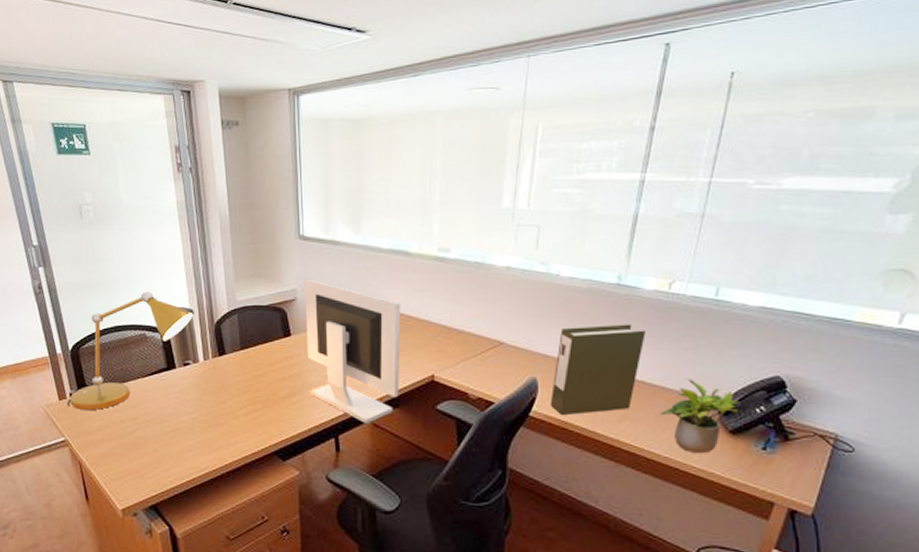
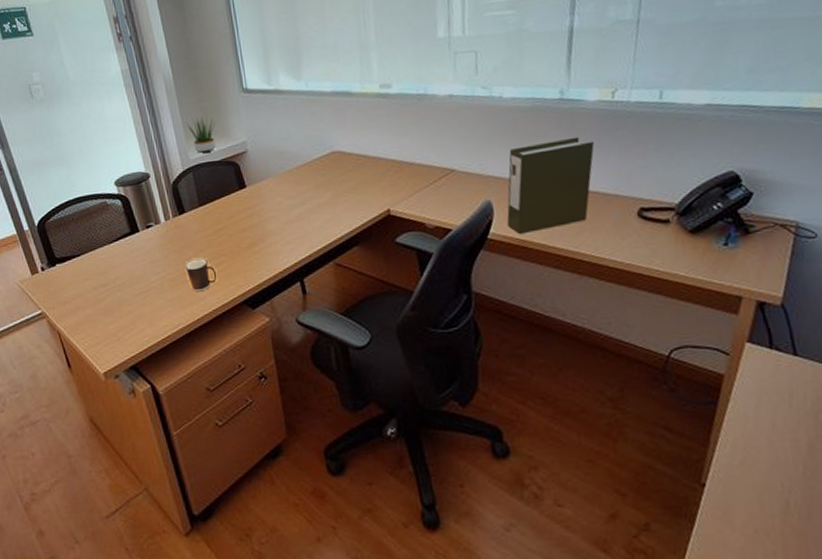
desk lamp: present [67,292,194,410] -> none [40,161,151,282]
mug: none [218,403,251,437] -> present [184,258,218,292]
potted plant: none [237,259,267,297] -> present [186,117,216,154]
computer monitor: present [304,279,401,423] -> none [252,130,358,264]
potted plant: present [661,378,741,454] -> none [618,183,697,257]

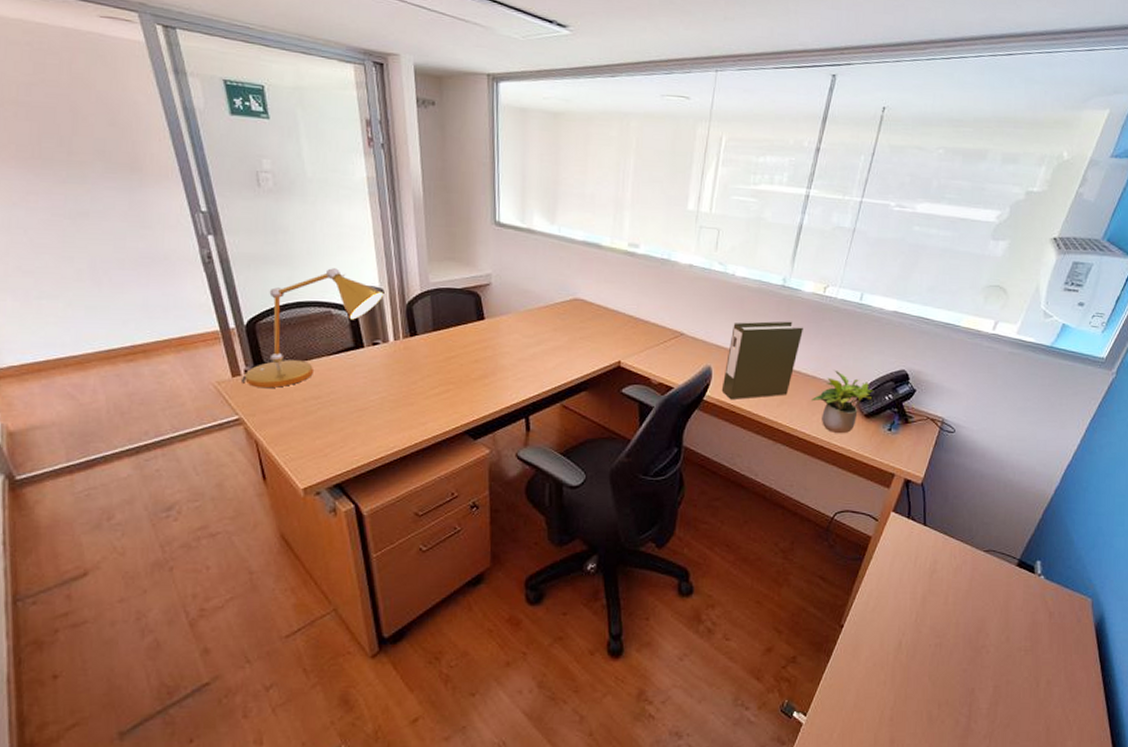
desk lamp: none [40,161,151,282] -> present [242,268,384,388]
mug: present [184,258,218,292] -> none [408,383,442,417]
potted plant: present [186,117,216,154] -> none [431,242,462,279]
potted plant: none [618,183,697,257] -> present [812,369,874,434]

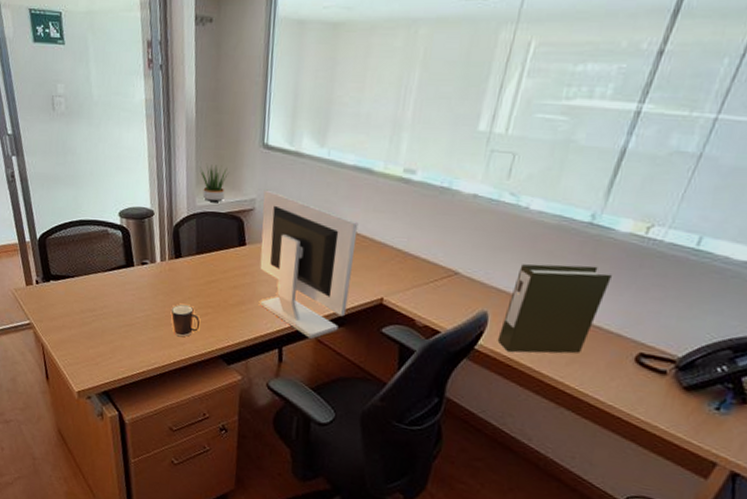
desk lamp: present [242,268,384,388] -> none [33,189,155,298]
mug: none [408,383,442,417] -> present [170,304,201,338]
potted plant: none [431,242,462,279] -> present [200,165,228,203]
computer monitor: none [498,264,592,405] -> present [259,189,359,339]
potted plant: present [812,369,874,434] -> none [612,328,702,406]

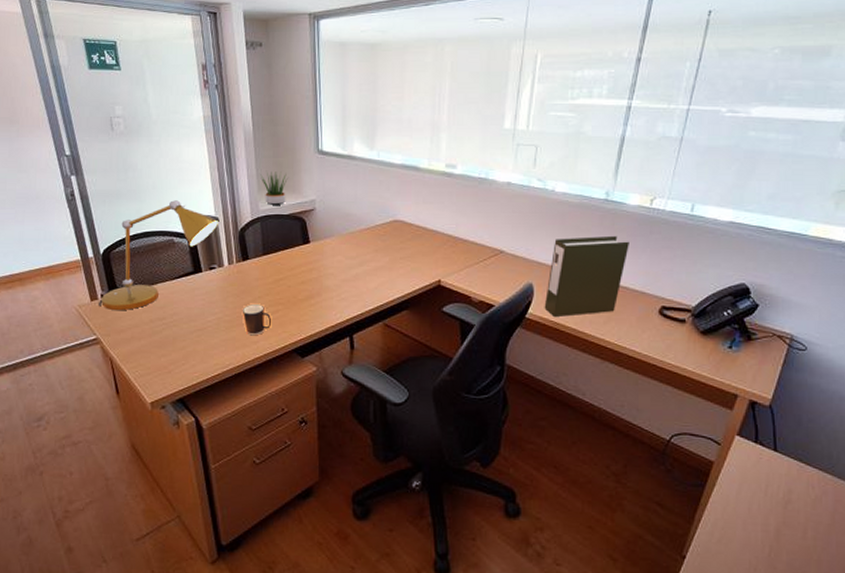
desk lamp: none [33,189,155,298] -> present [99,200,219,310]
computer monitor: present [259,189,359,339] -> none [322,190,411,324]

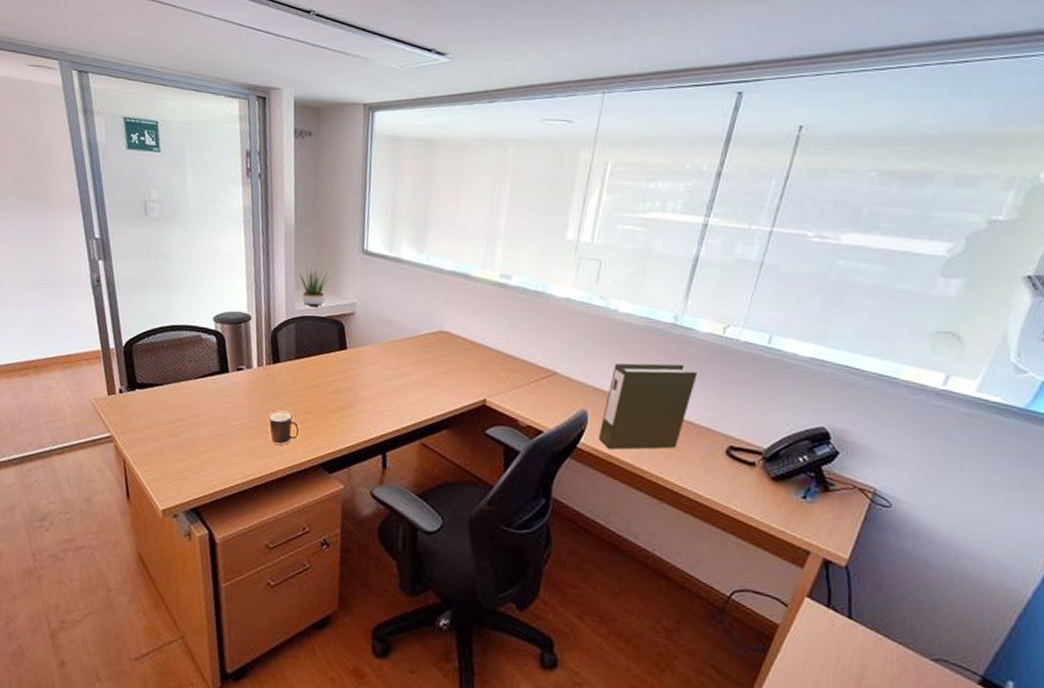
desk lamp: present [99,200,219,310] -> none [116,293,252,408]

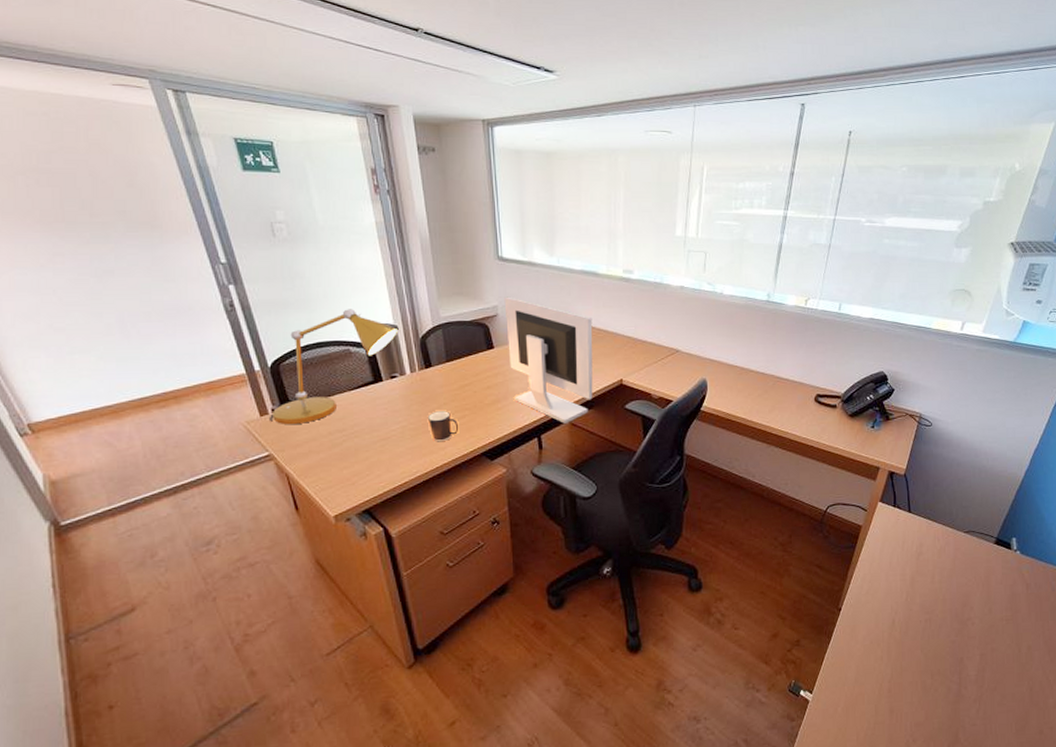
desk lamp: none [116,293,252,408] -> present [270,309,399,424]
potted plant: present [299,270,328,307] -> none [440,278,468,313]
computer monitor: none [361,293,459,443] -> present [504,296,593,423]
binder: present [598,363,697,450] -> none [717,333,789,408]

